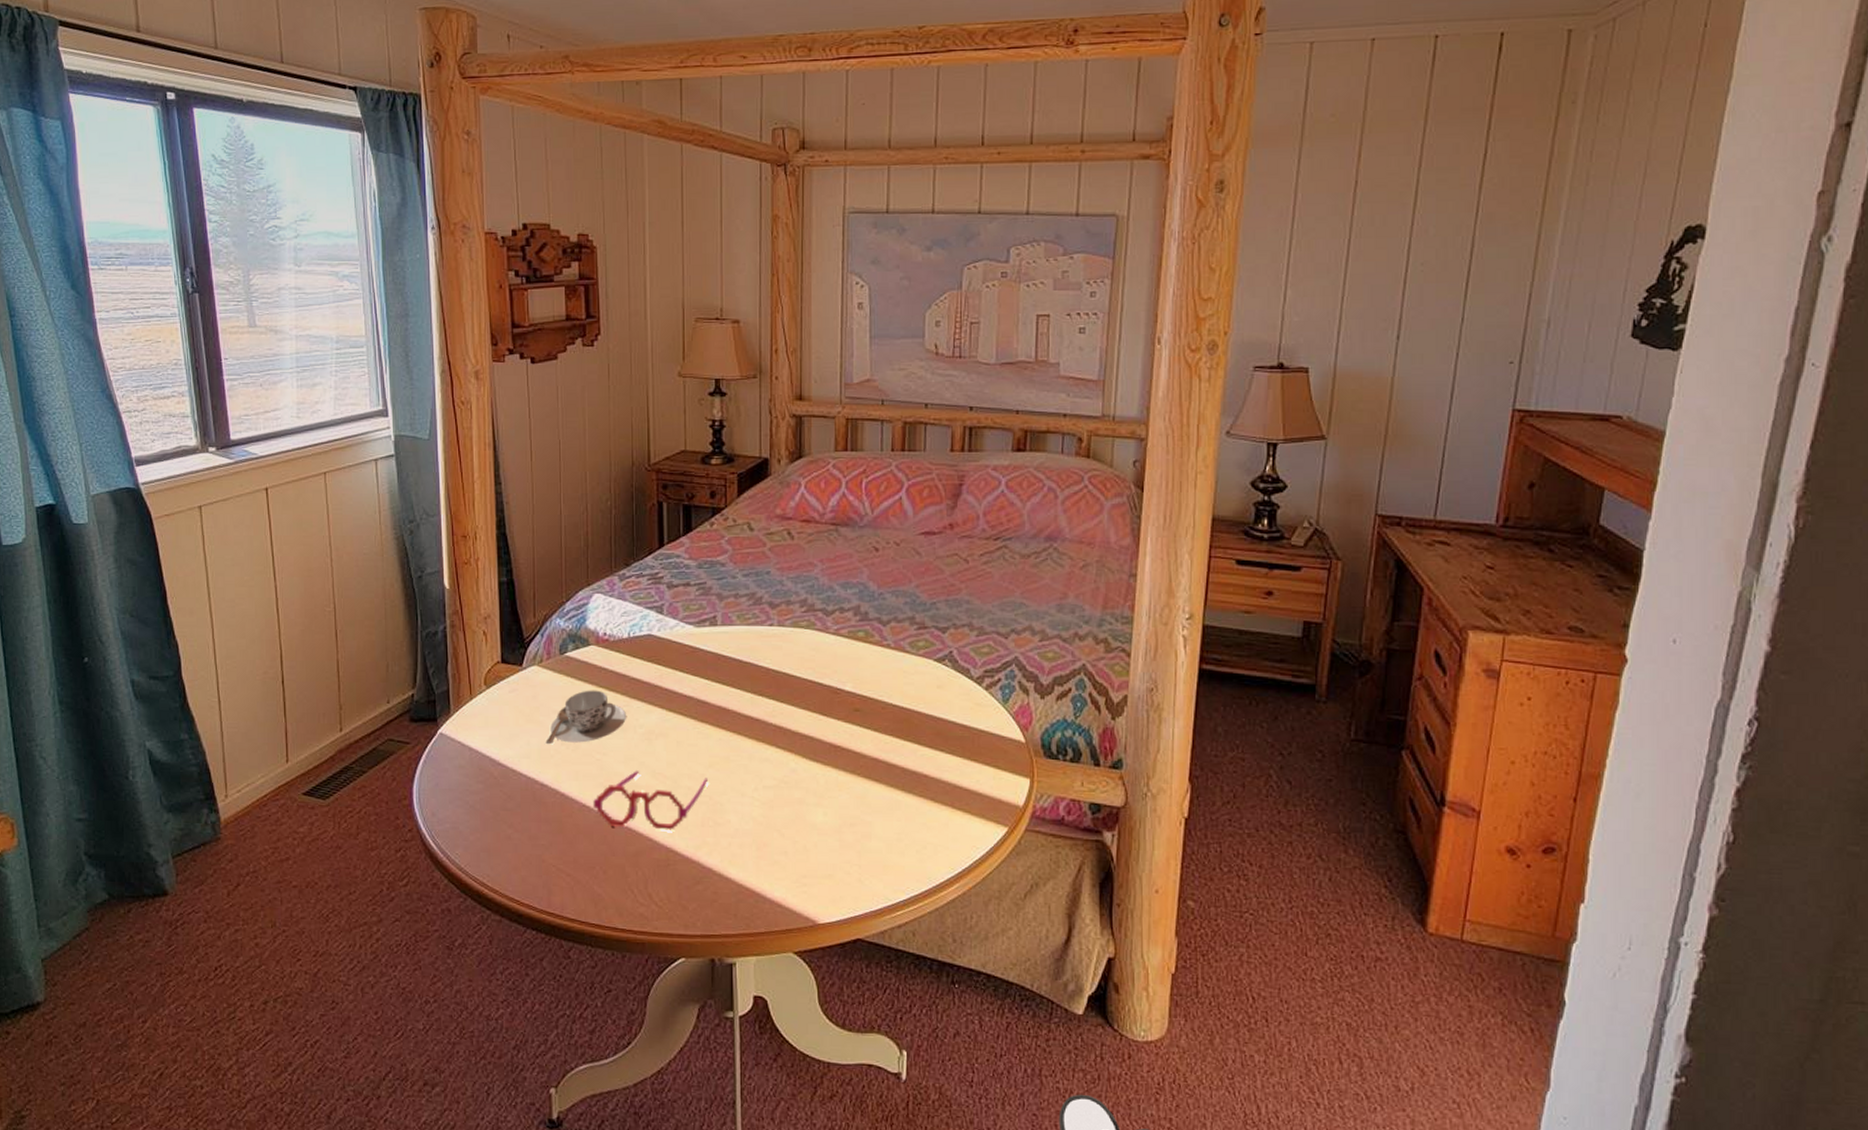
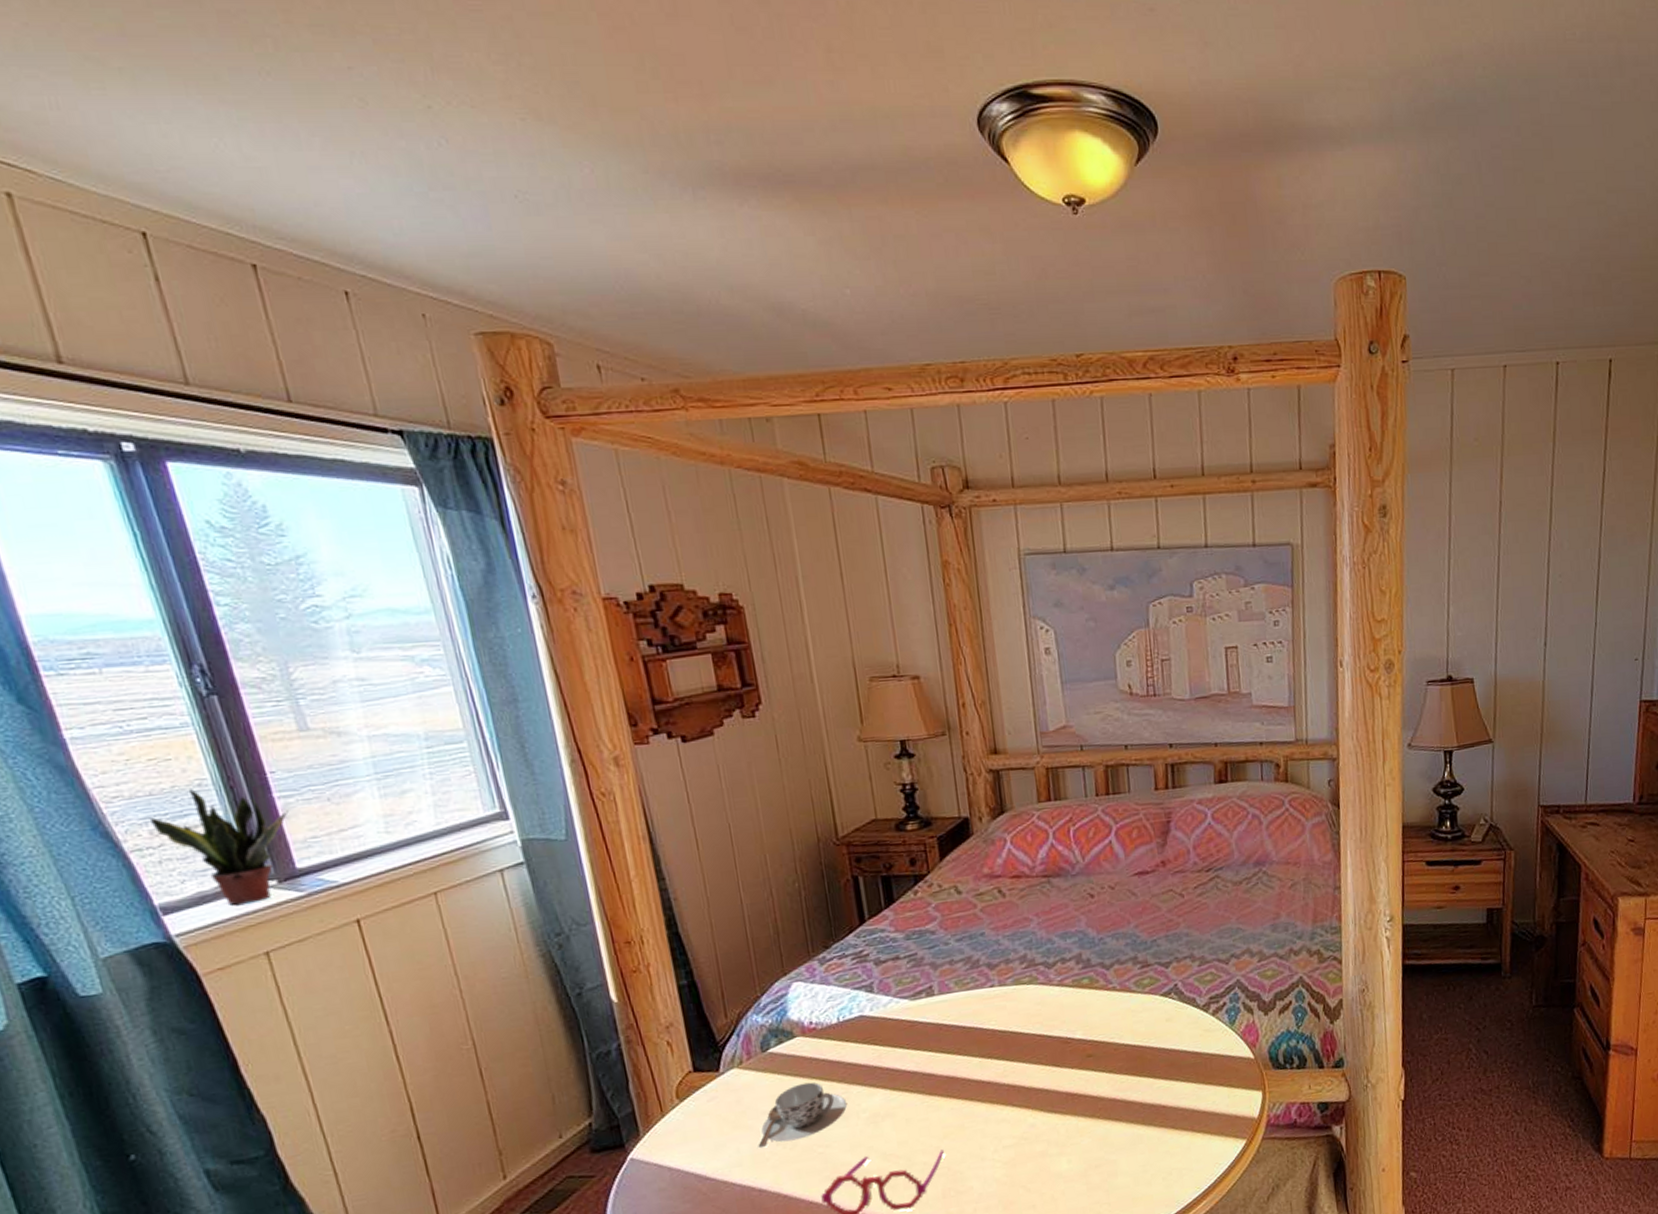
potted plant: none [139,366,232,464] -> present [149,788,289,905]

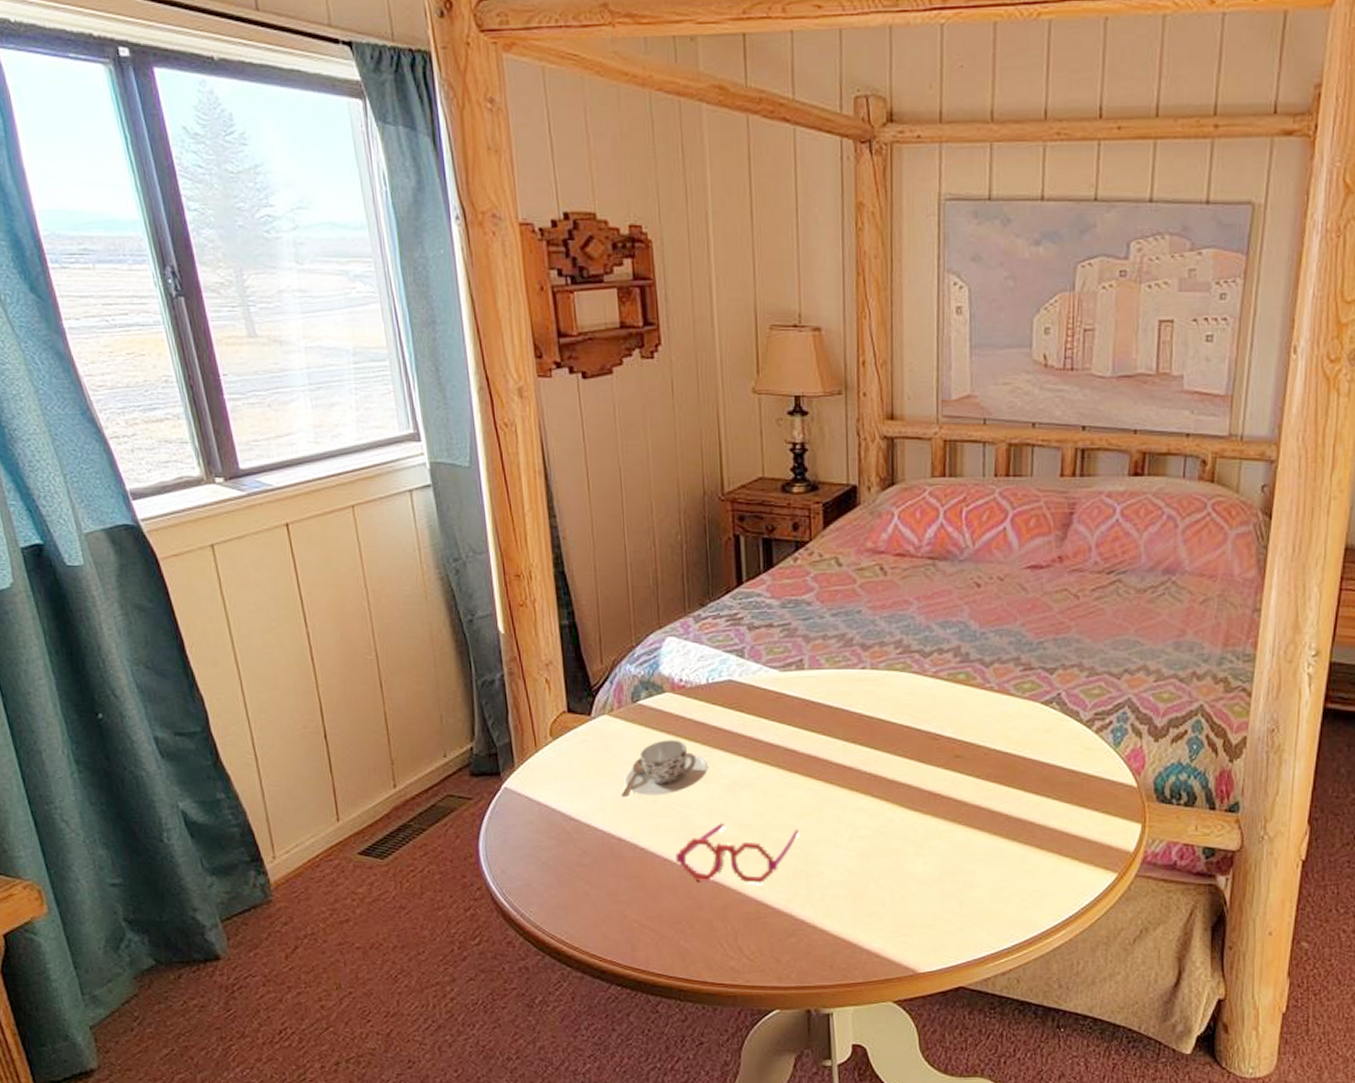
potted plant: present [149,788,289,905] -> none [125,383,236,497]

